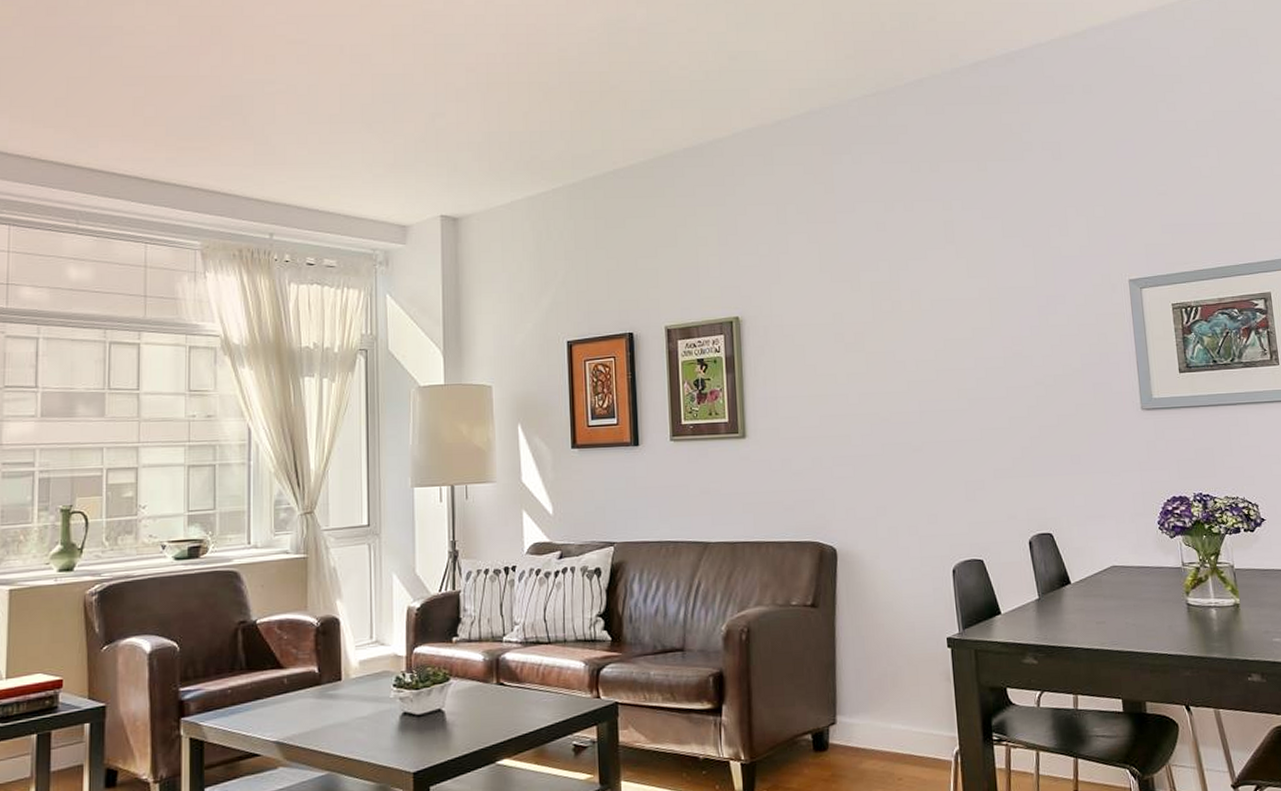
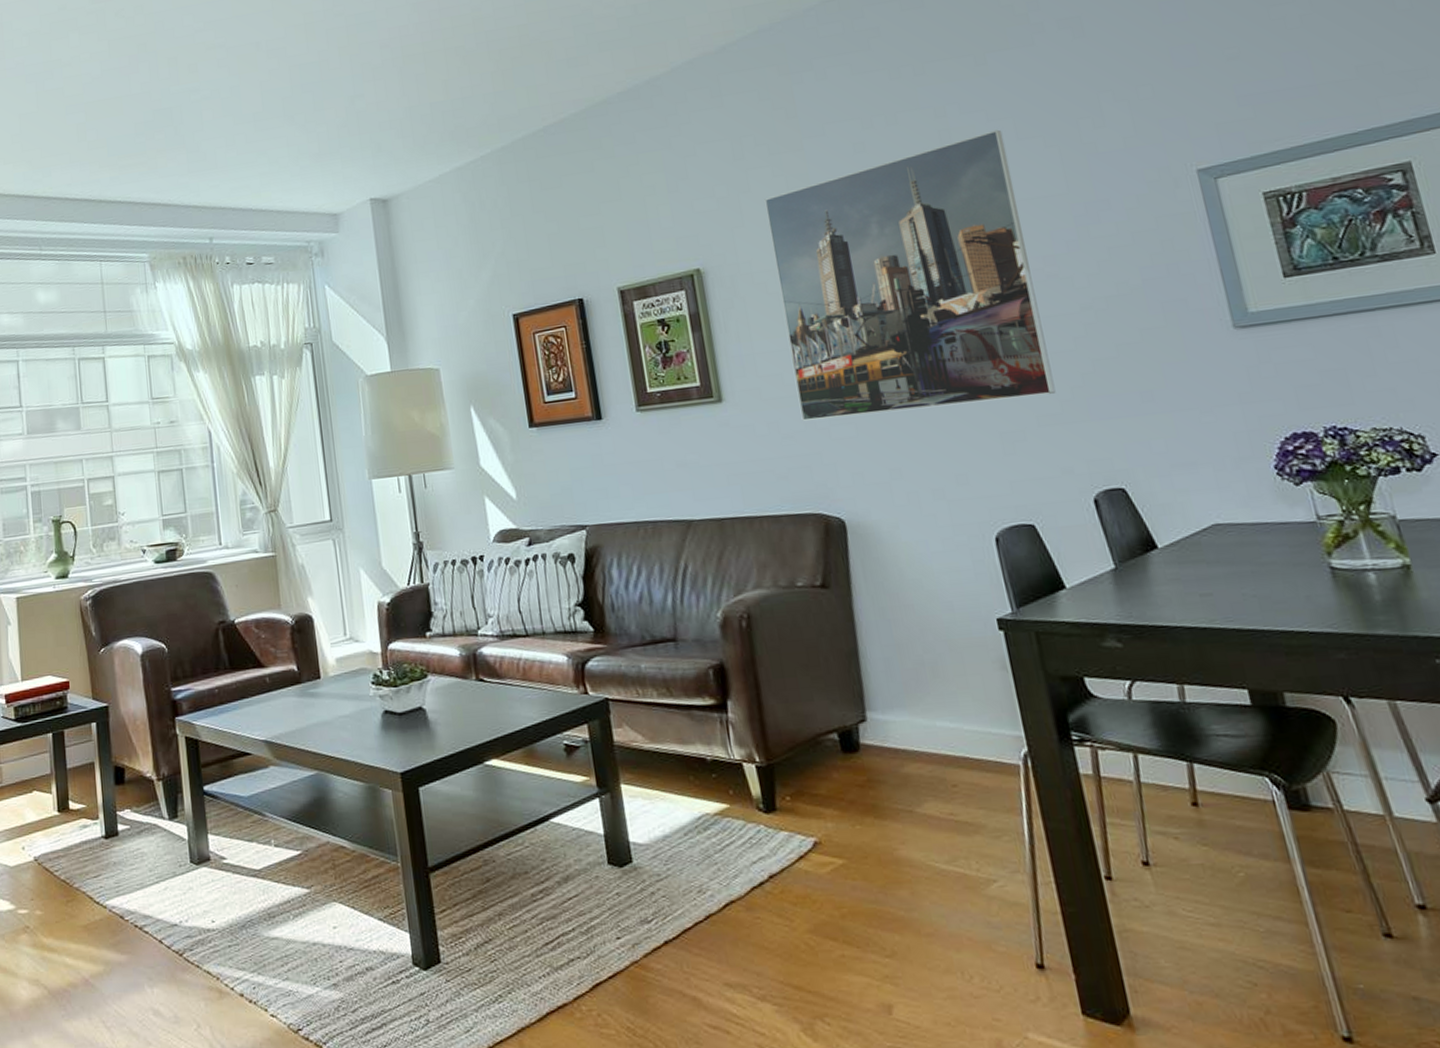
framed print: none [799,226,1010,460] -> present [764,129,1056,421]

